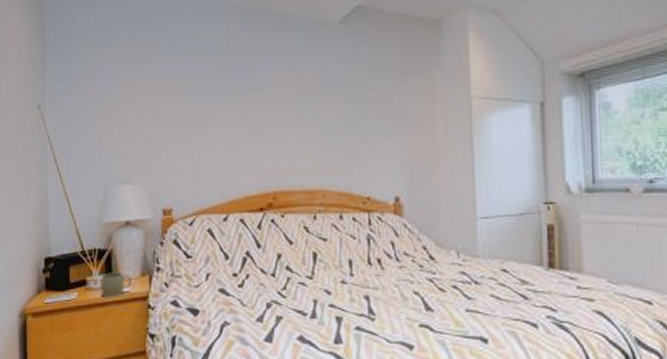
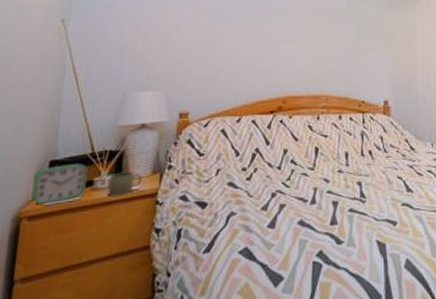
alarm clock: none [33,261,80,302] -> present [31,163,88,205]

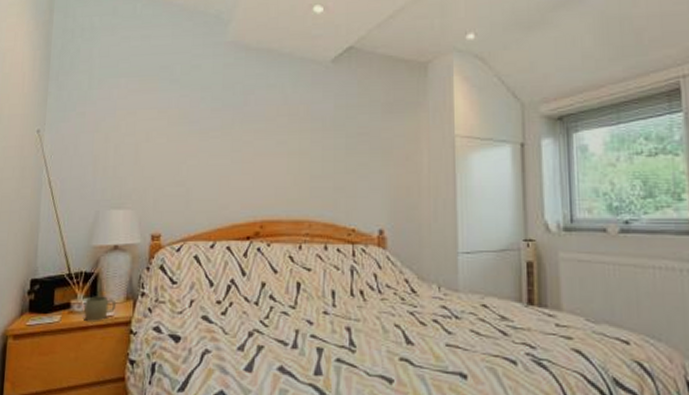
alarm clock: present [31,163,88,205] -> none [16,283,65,325]

